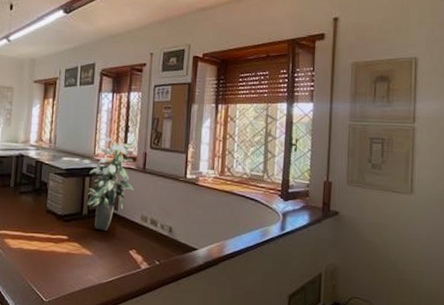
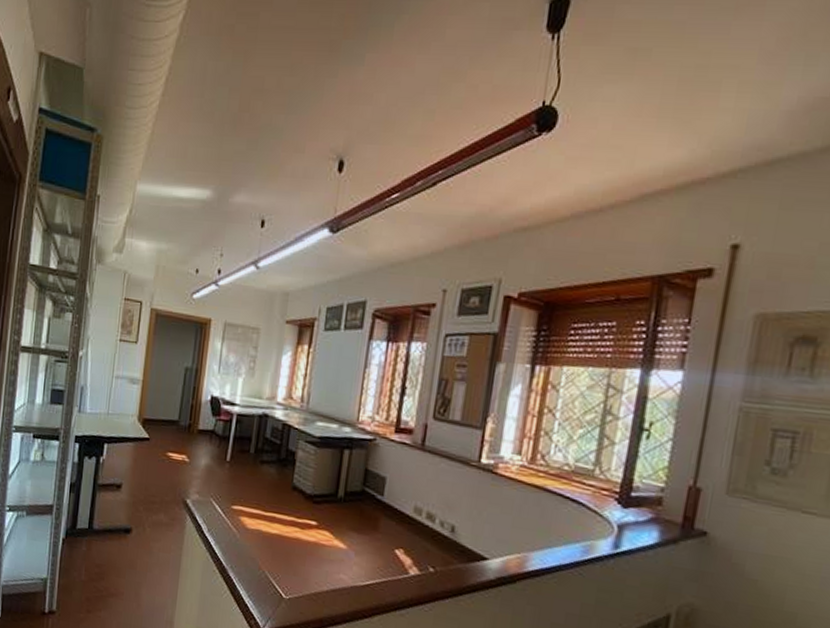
indoor plant: present [87,137,134,231] -> none [343,400,411,521]

